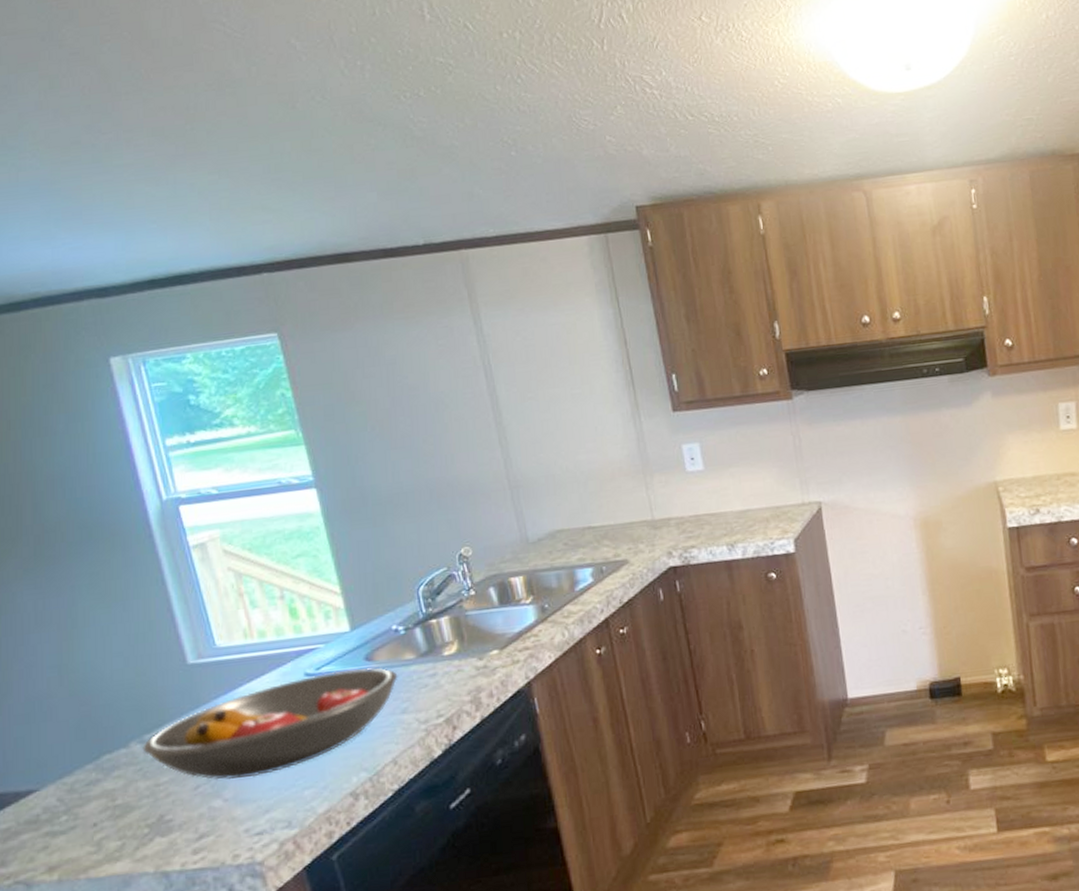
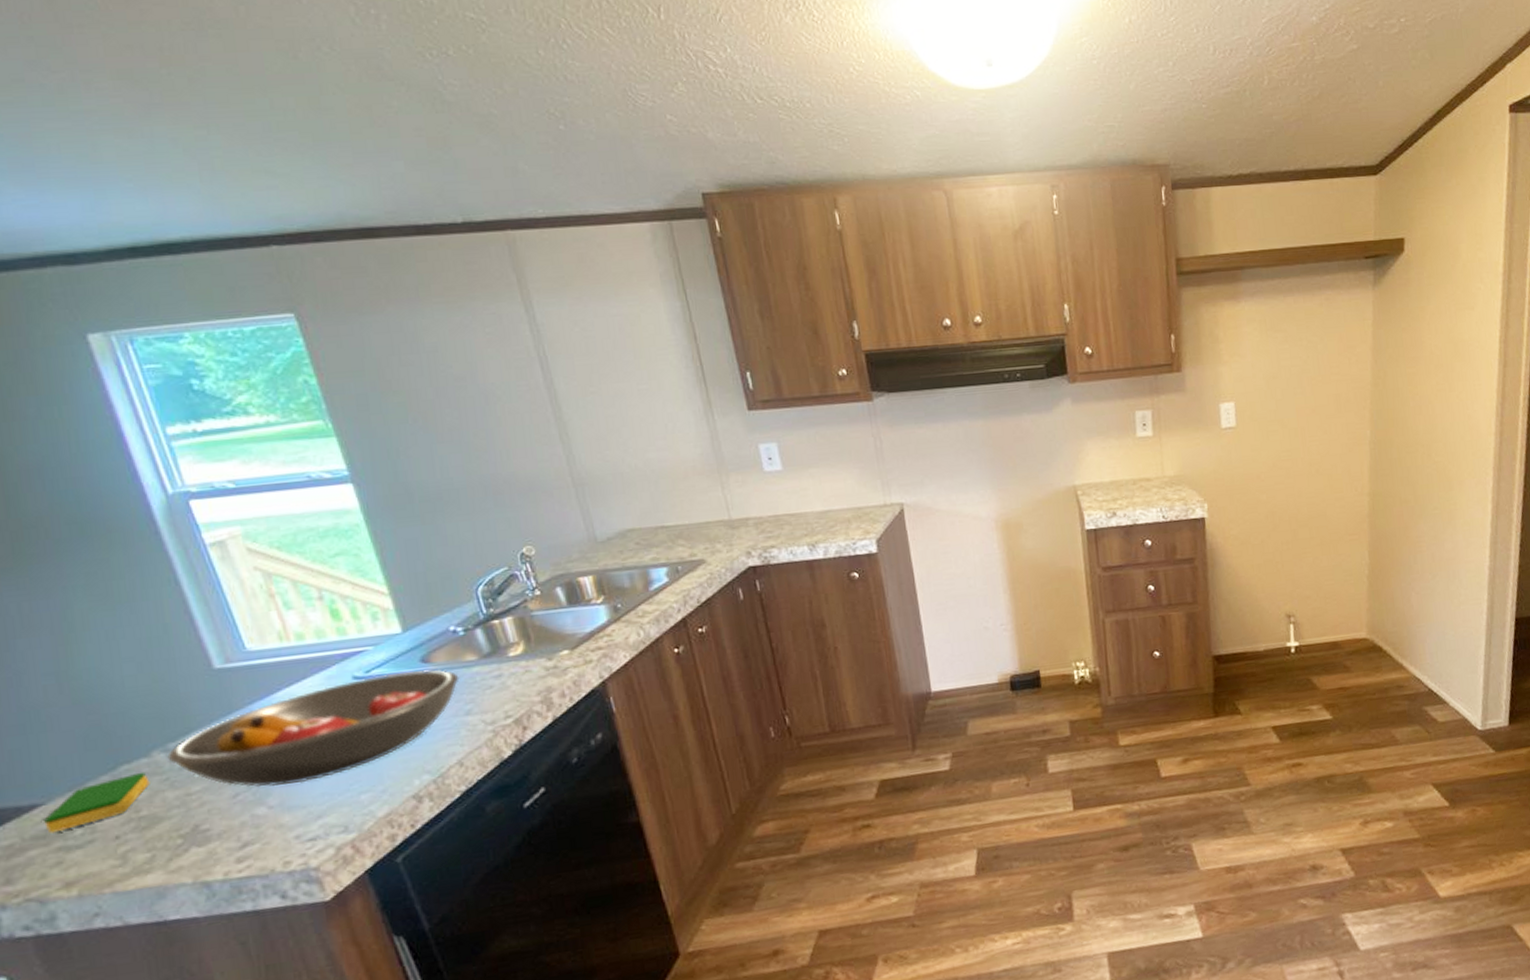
dish sponge: none [37,762,126,819] -> present [44,772,150,834]

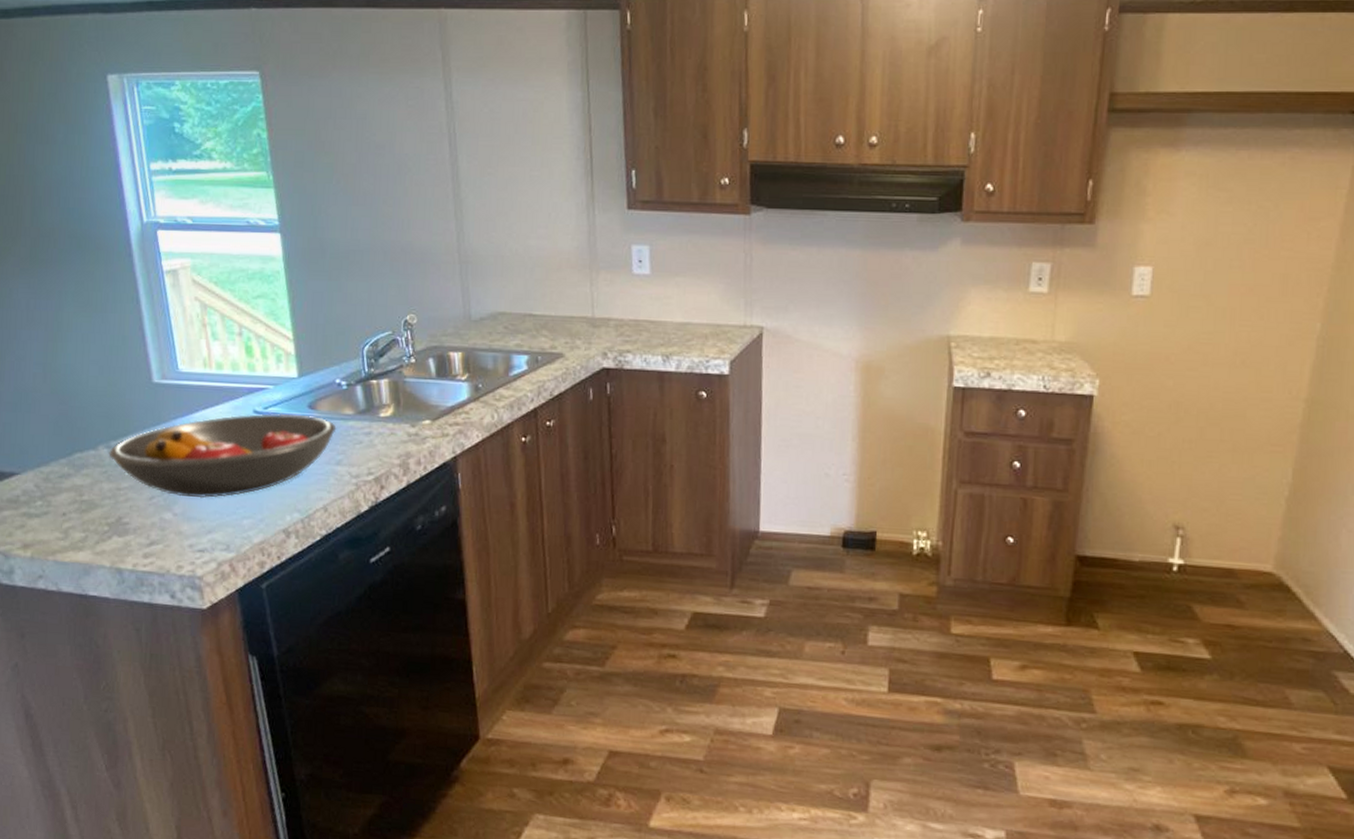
dish sponge: present [44,772,150,834] -> none [17,461,93,500]

